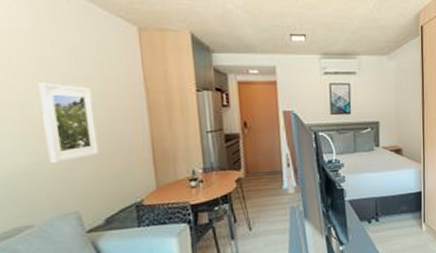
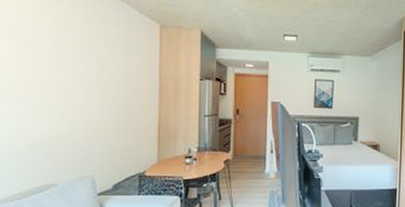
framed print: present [38,82,99,164] -> none [78,66,118,133]

